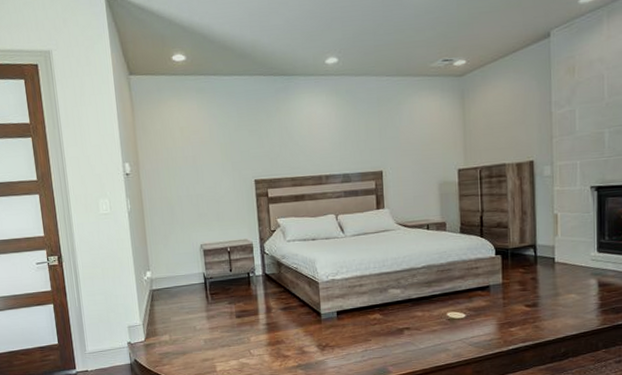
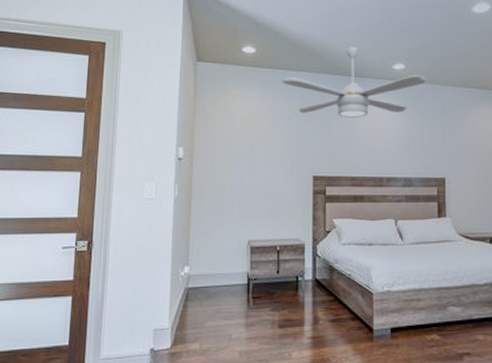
ceiling fan: none [215,43,360,119] -> present [281,46,426,118]

